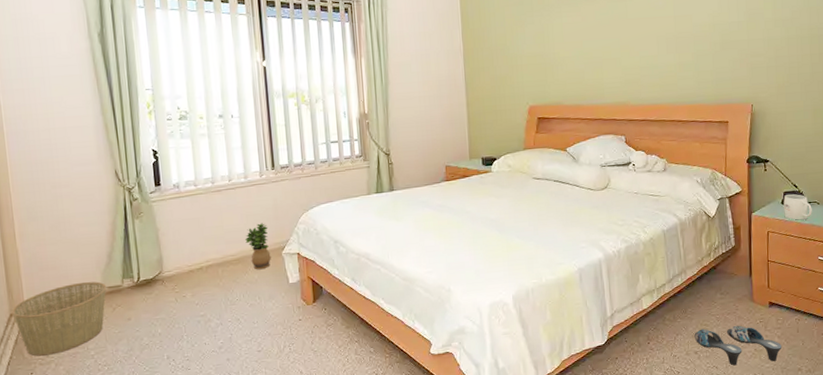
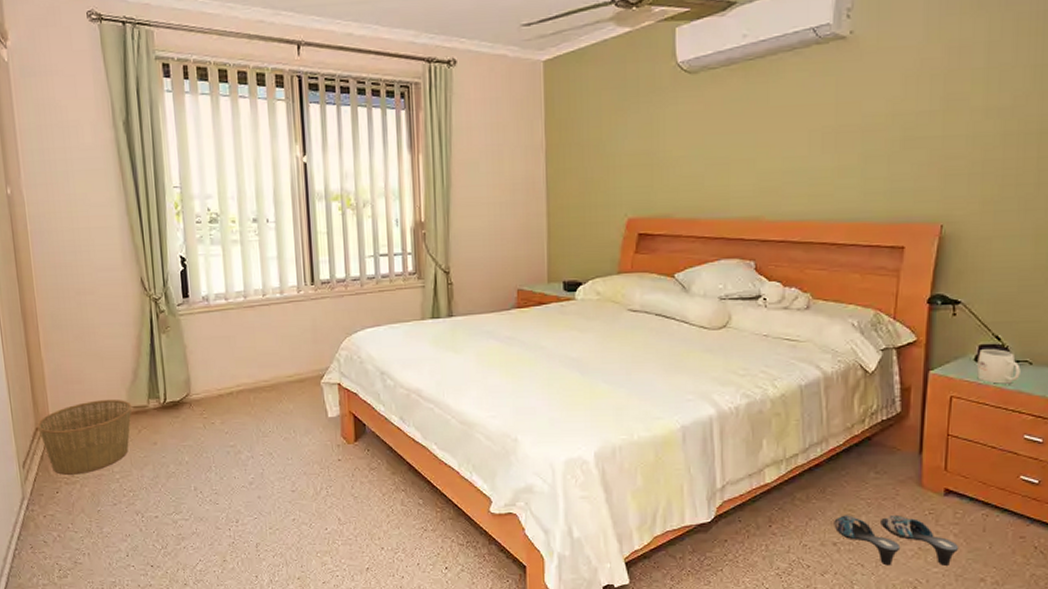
potted plant: present [245,223,271,270] -> none [280,346,308,400]

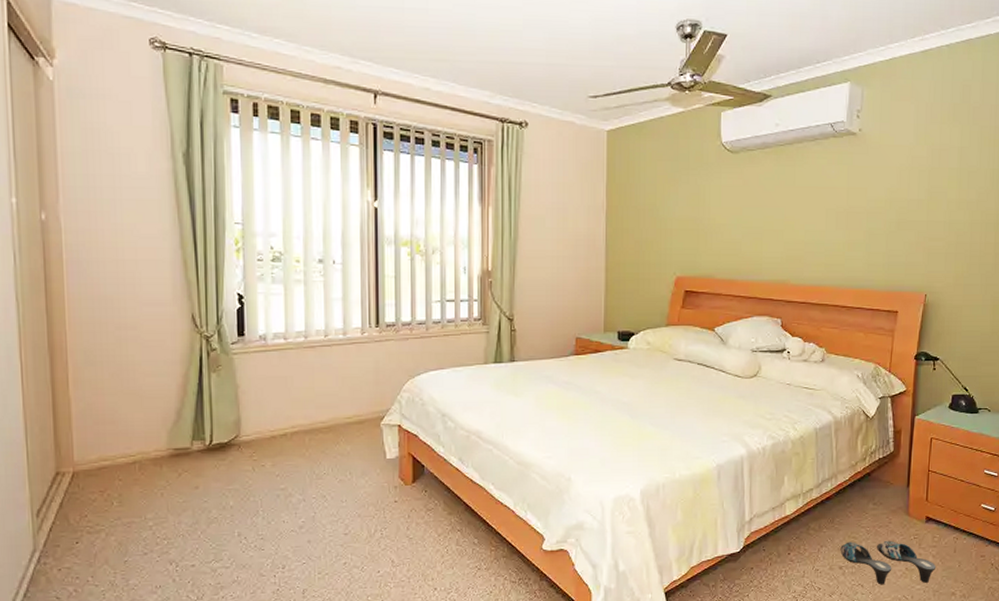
basket: present [37,400,132,475] -> none [58,441,173,523]
mug: present [977,348,1021,384] -> none [951,397,982,428]

